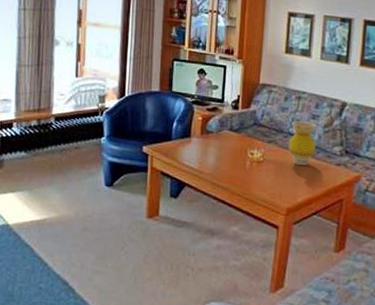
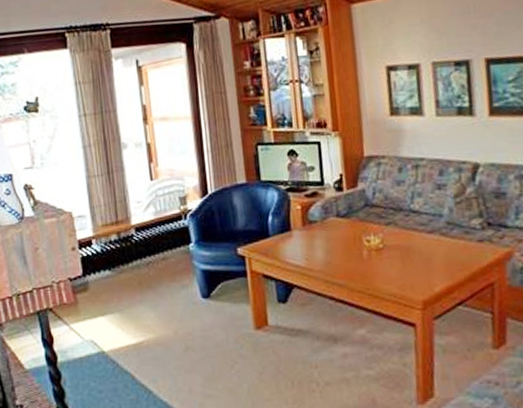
vase: present [288,121,316,165] -> none [411,193,449,247]

